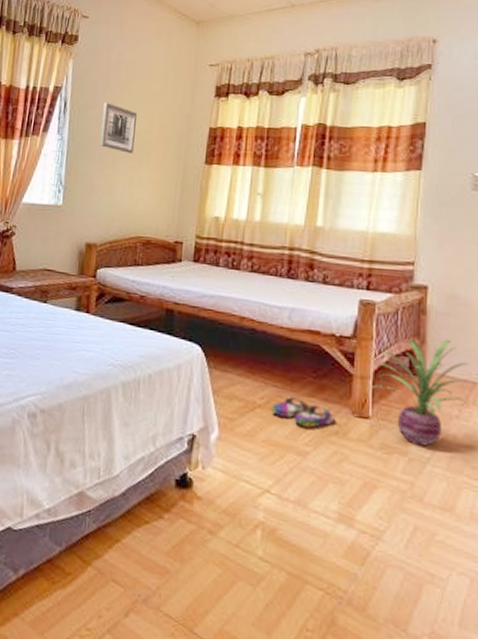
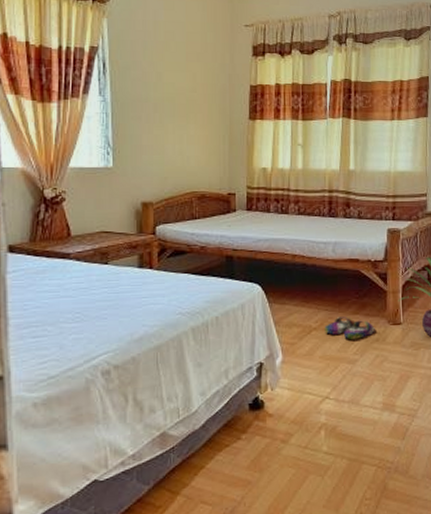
wall art: present [99,102,137,153] -> none [145,62,179,112]

